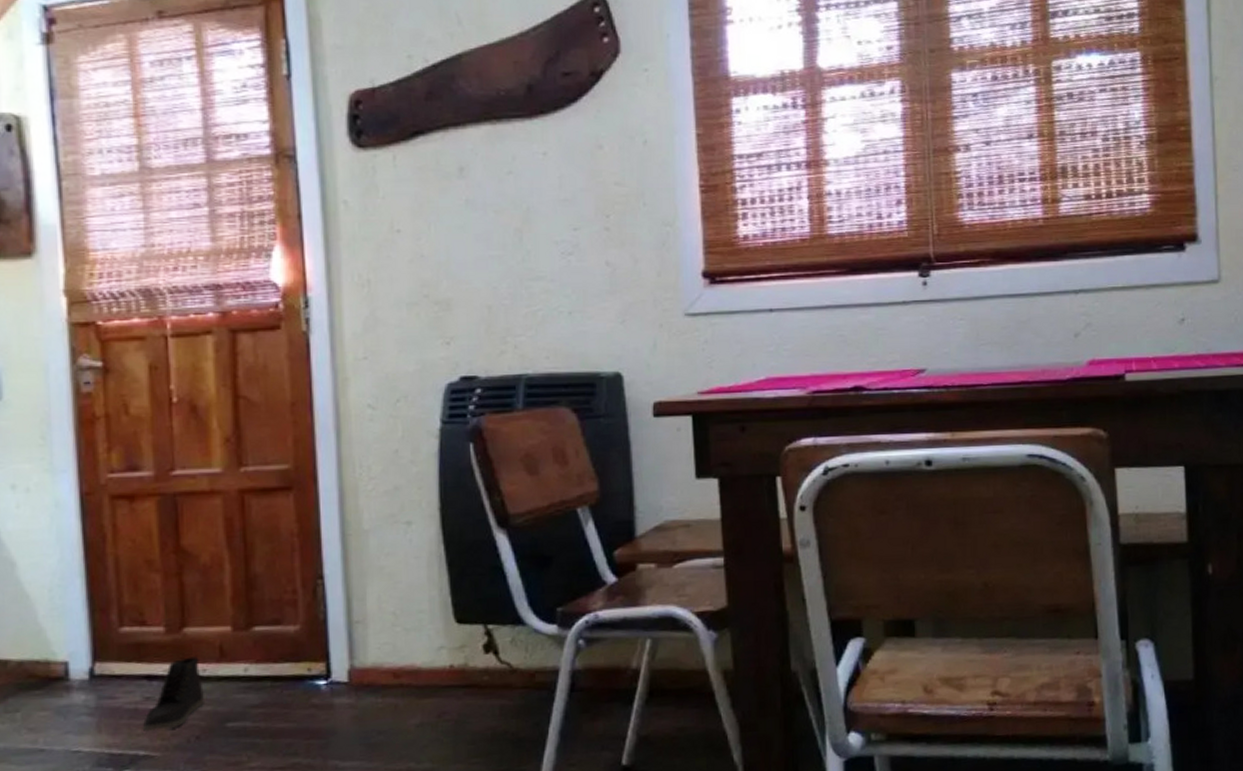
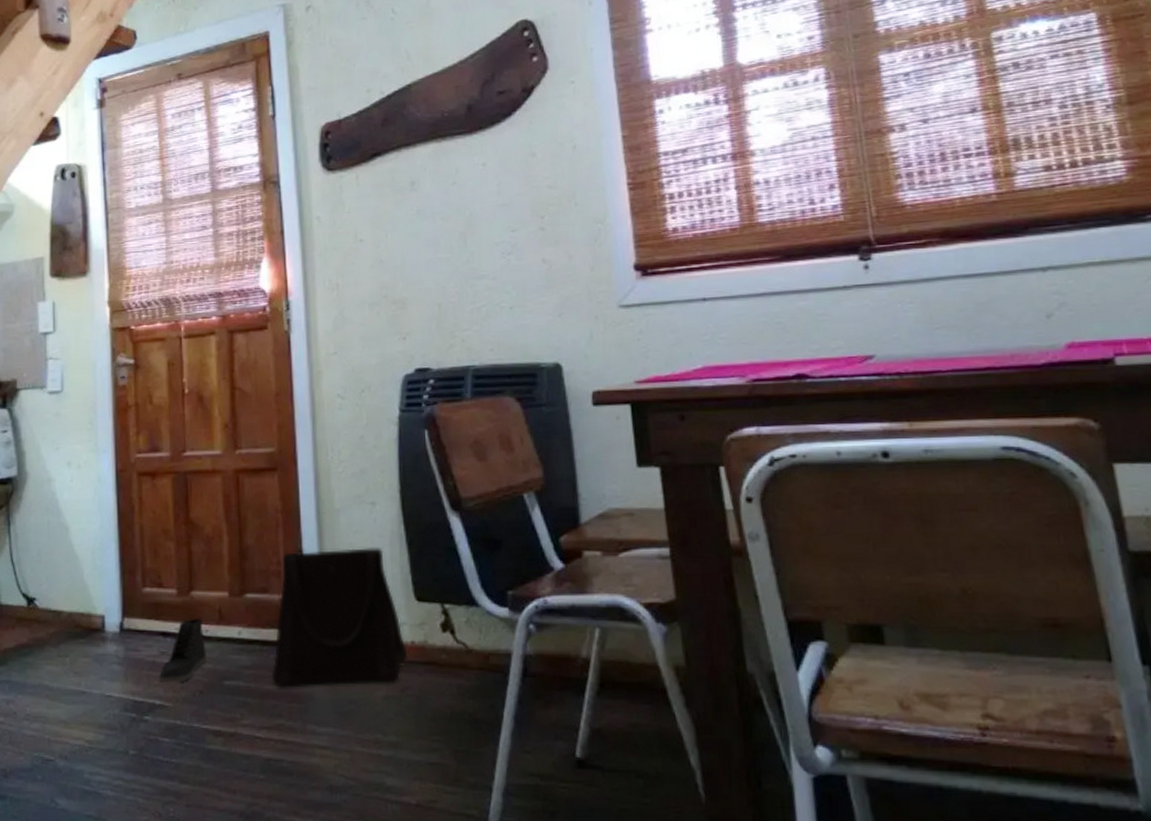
tote bag: none [285,570,446,725] -> present [271,548,408,688]

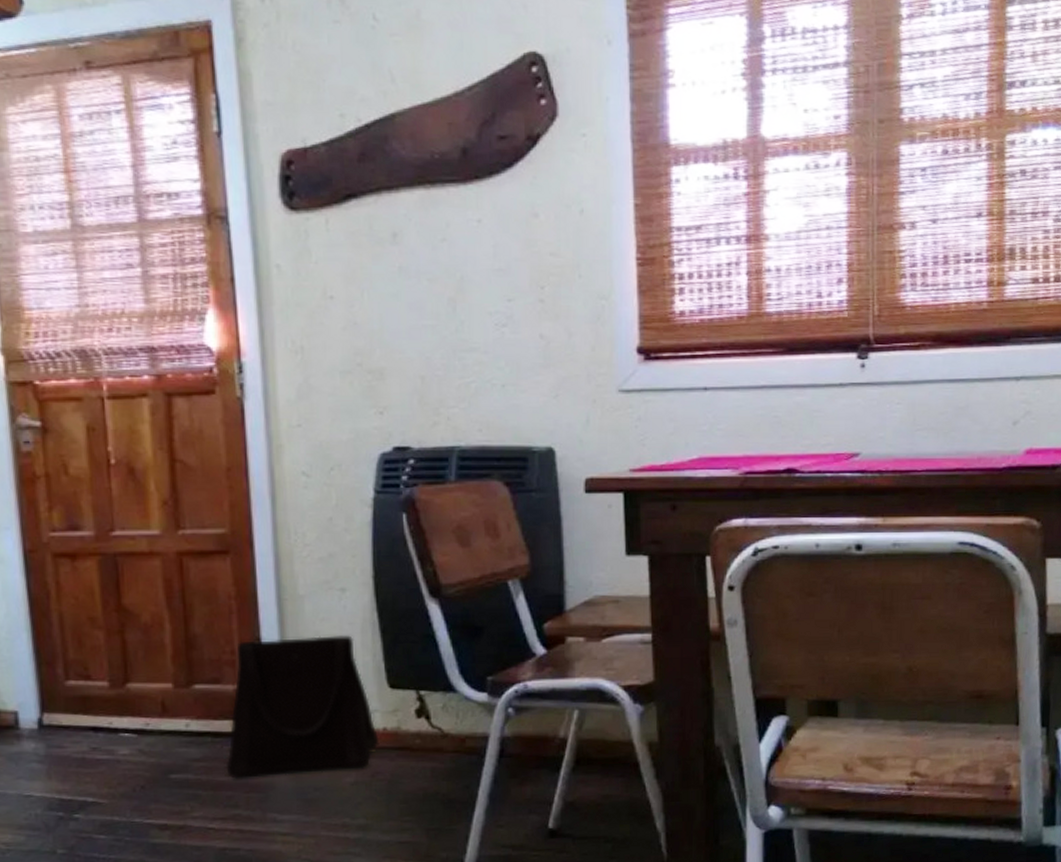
sneaker: present [158,618,206,683] -> none [89,711,148,779]

